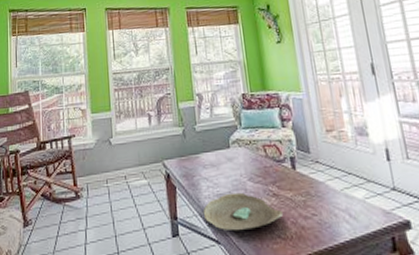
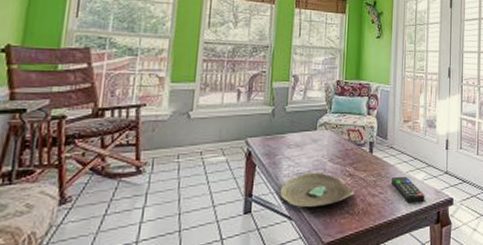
remote control: none [324,194,371,226] -> present [392,176,424,203]

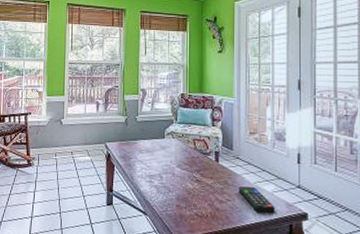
decorative bowl: present [279,172,354,208] -> none [135,175,202,206]

